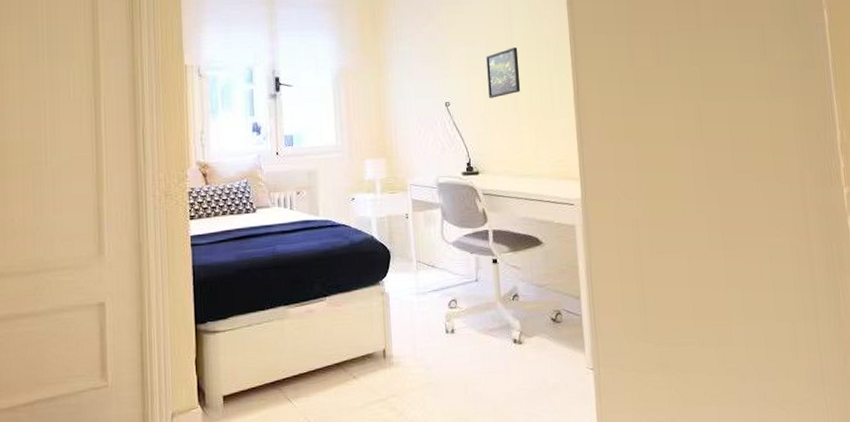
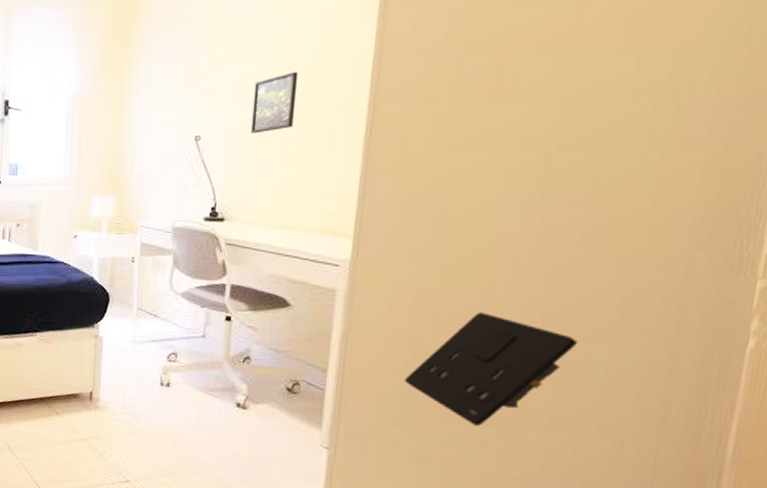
electrical outlet: none [639,232,749,330] -> present [404,312,577,427]

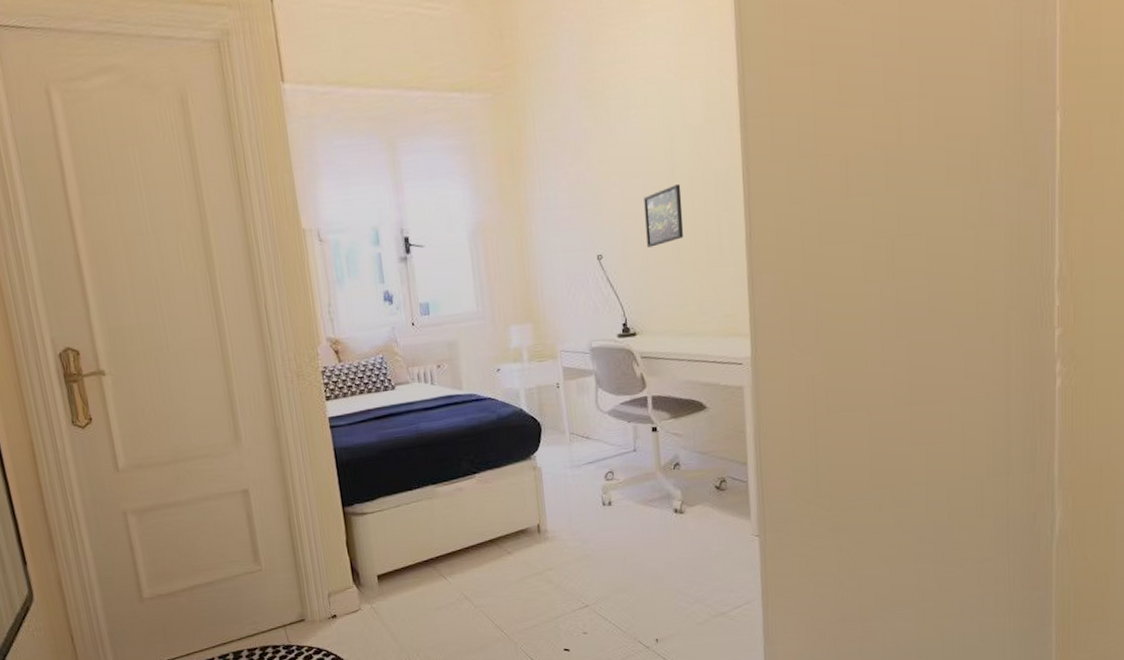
electrical outlet: present [404,312,577,427] -> none [811,388,938,492]

